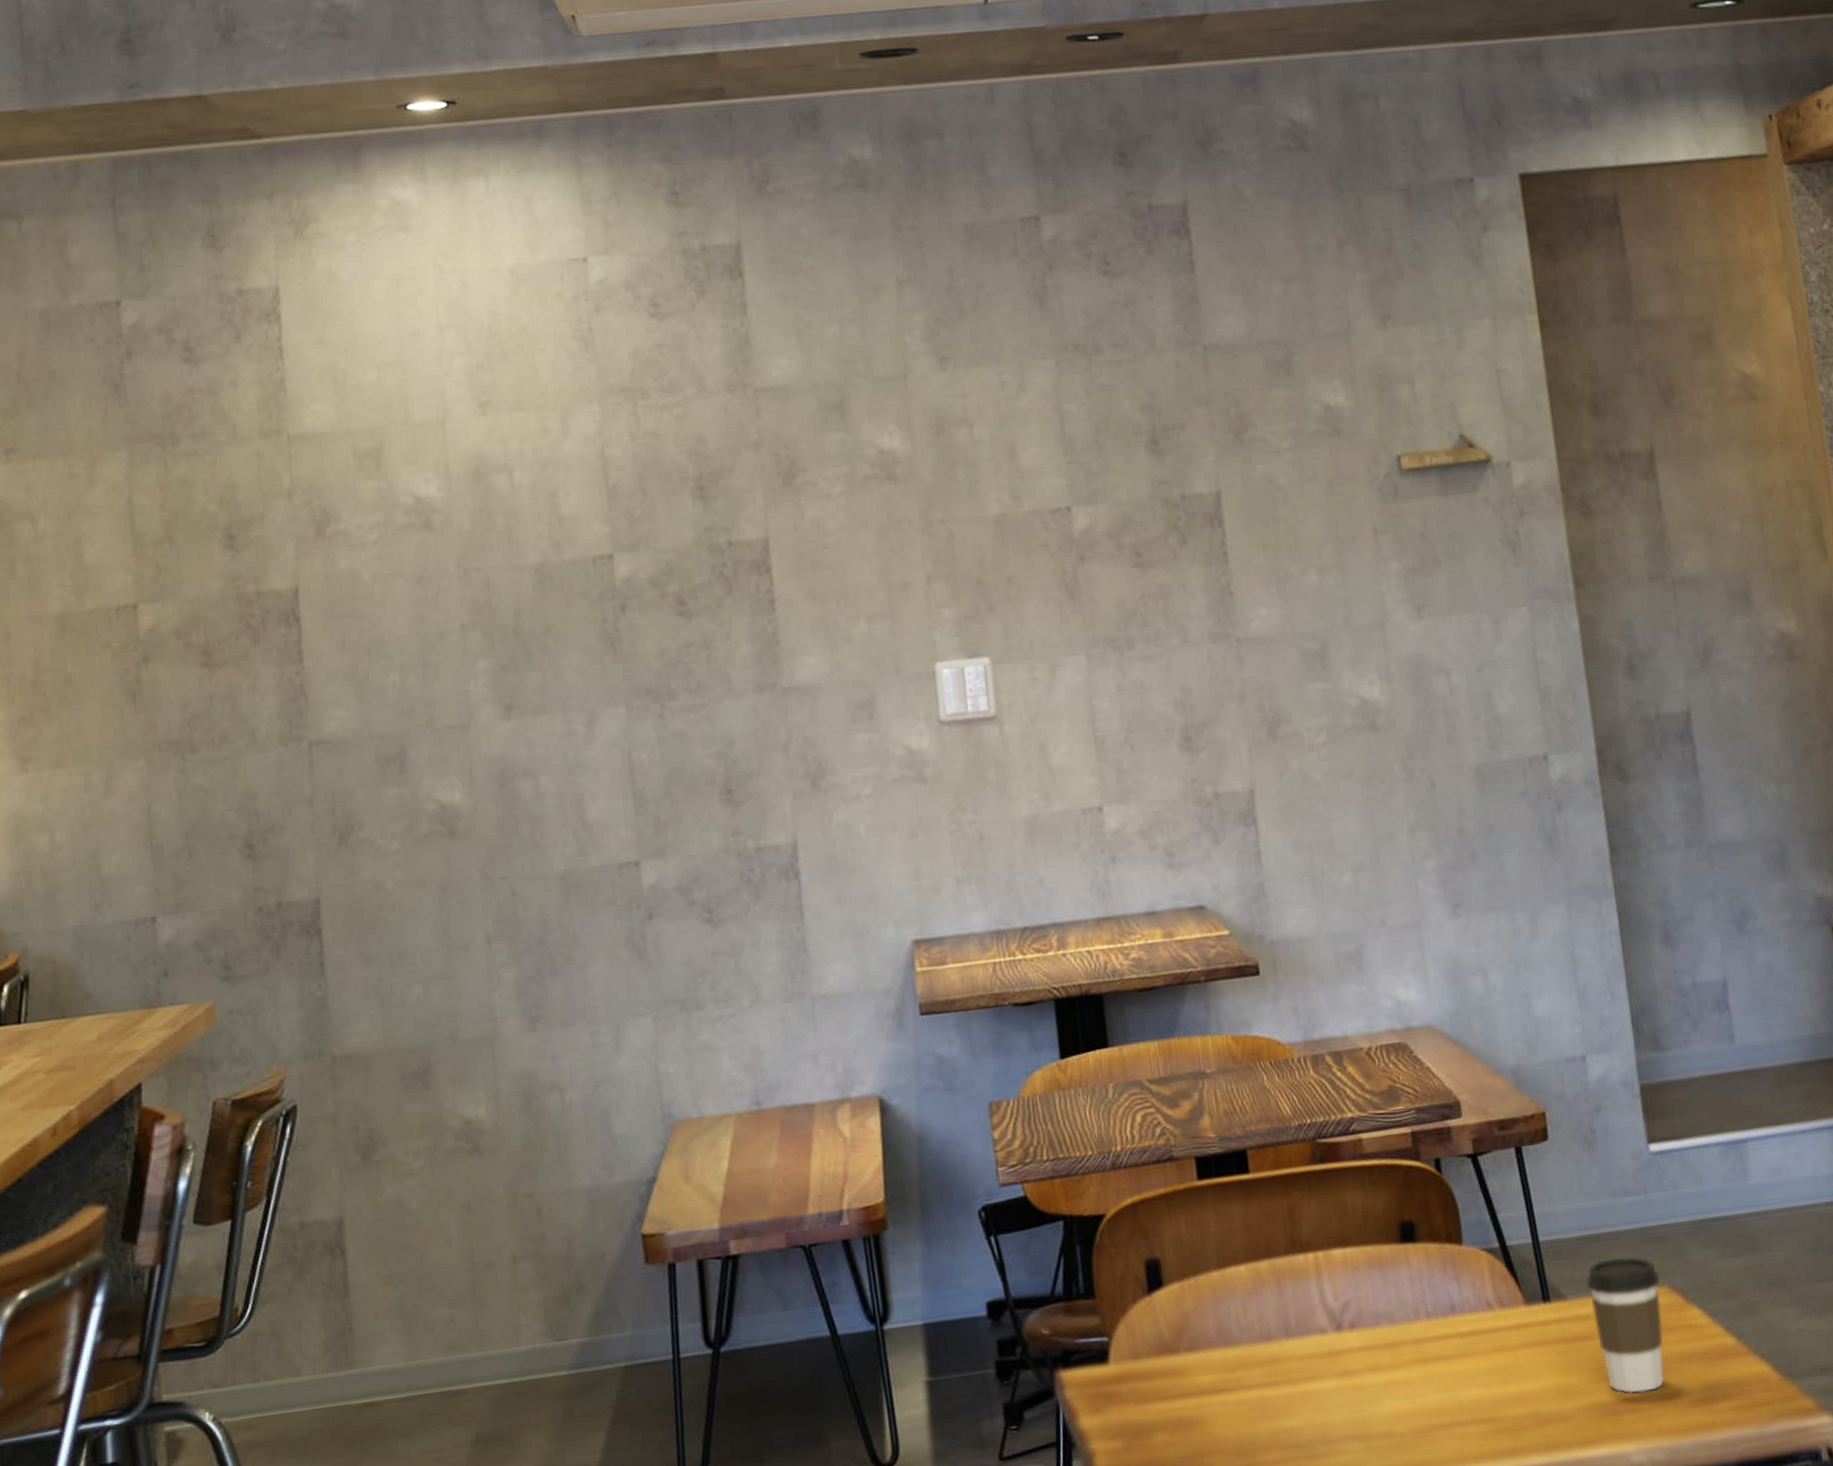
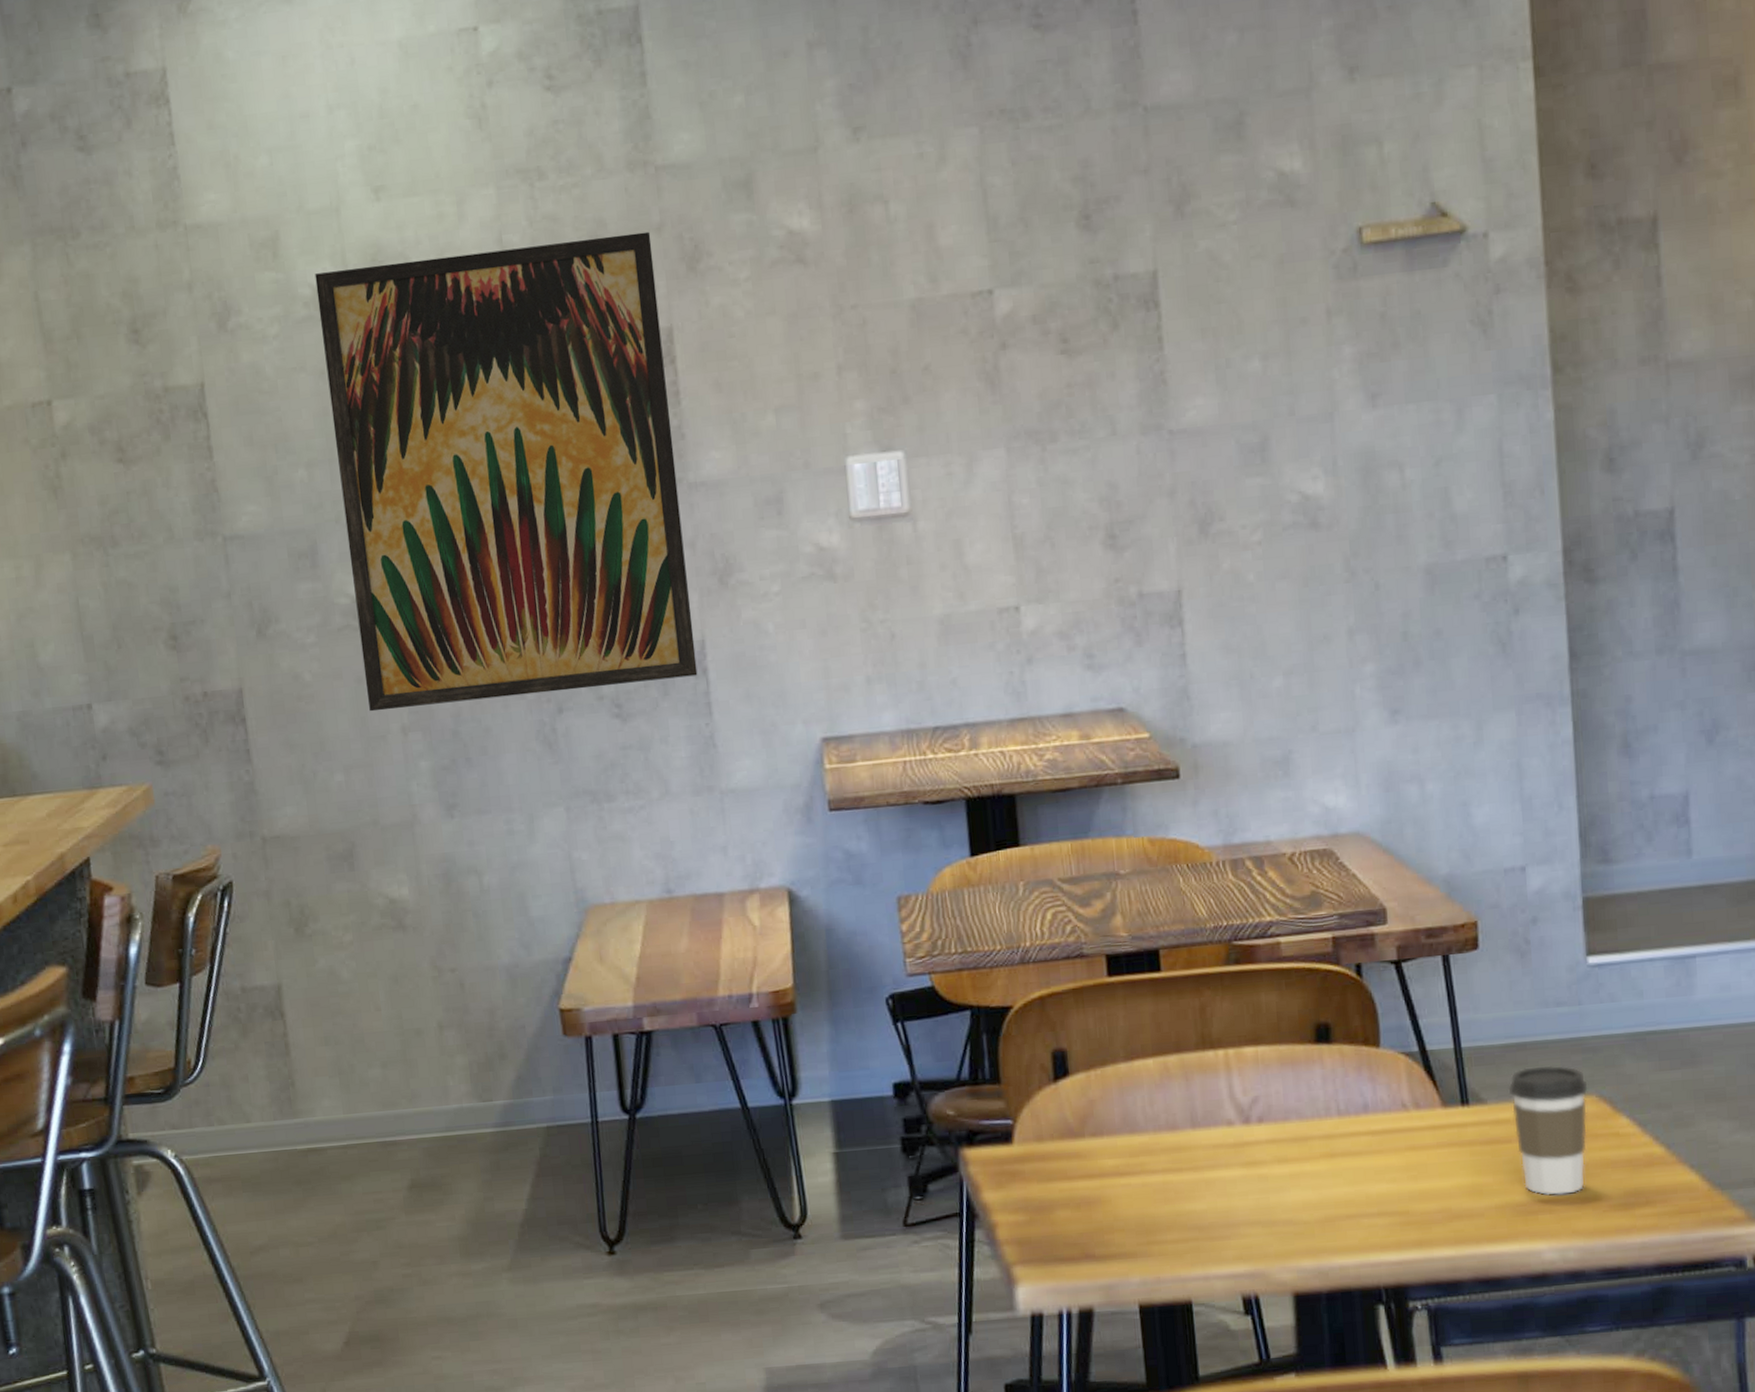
wall art: none [417,448,790,921] -> present [314,231,698,712]

